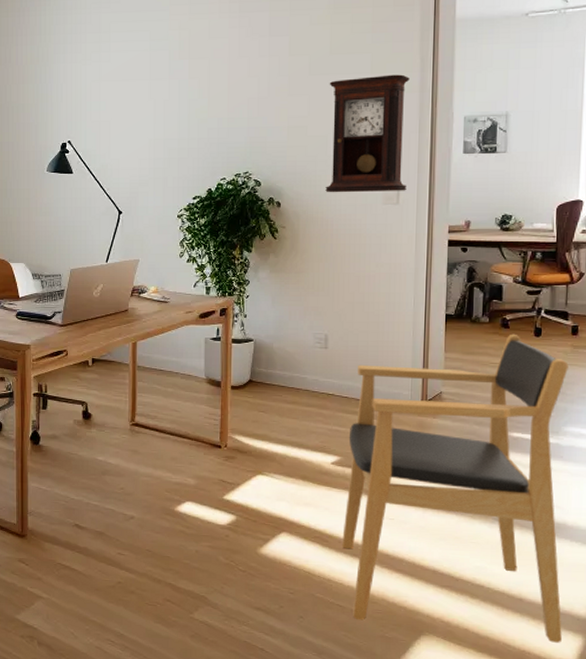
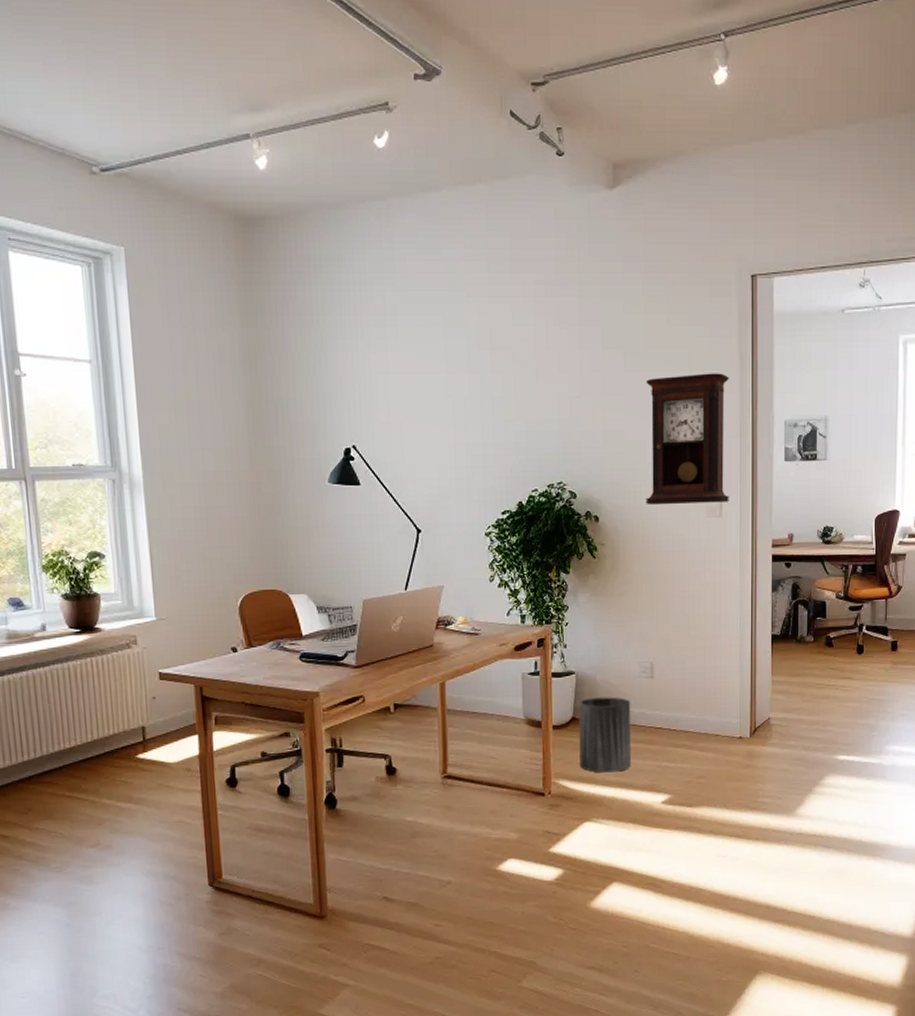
trash can: none [255,363,305,432] -> present [579,697,632,773]
armchair: present [342,334,569,643] -> none [675,652,889,967]

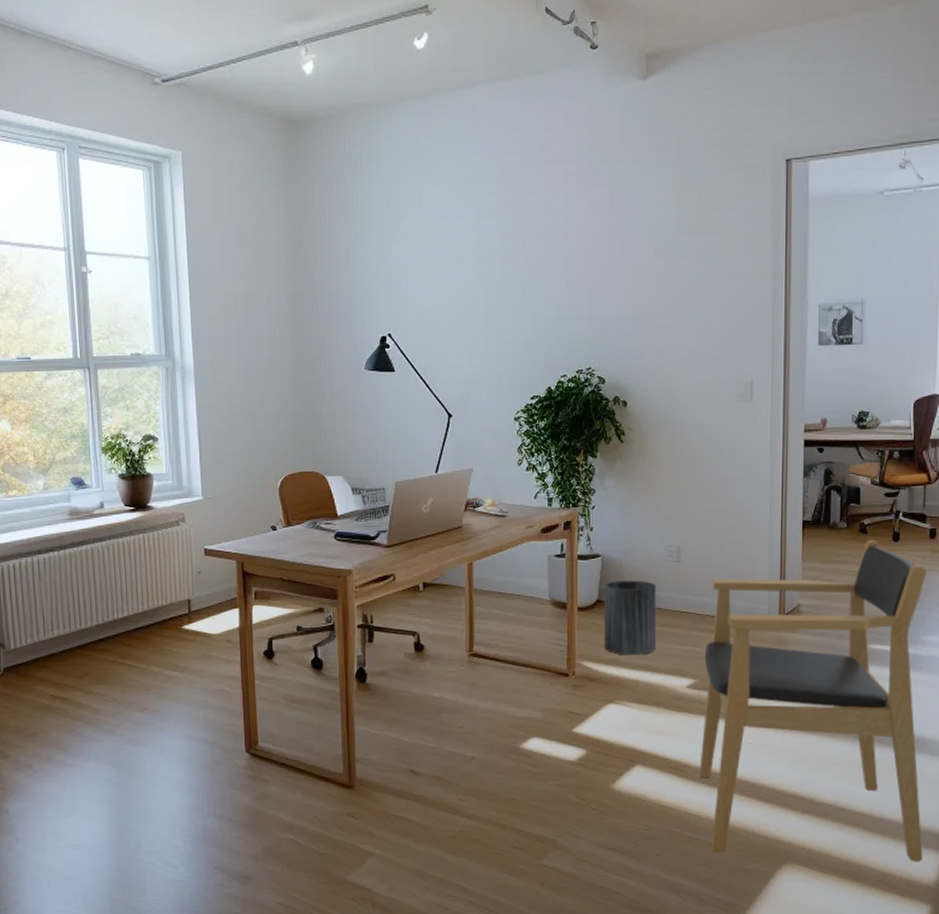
pendulum clock: present [646,373,729,505] -> none [675,258,762,390]
armchair: none [675,652,889,967] -> present [699,539,927,862]

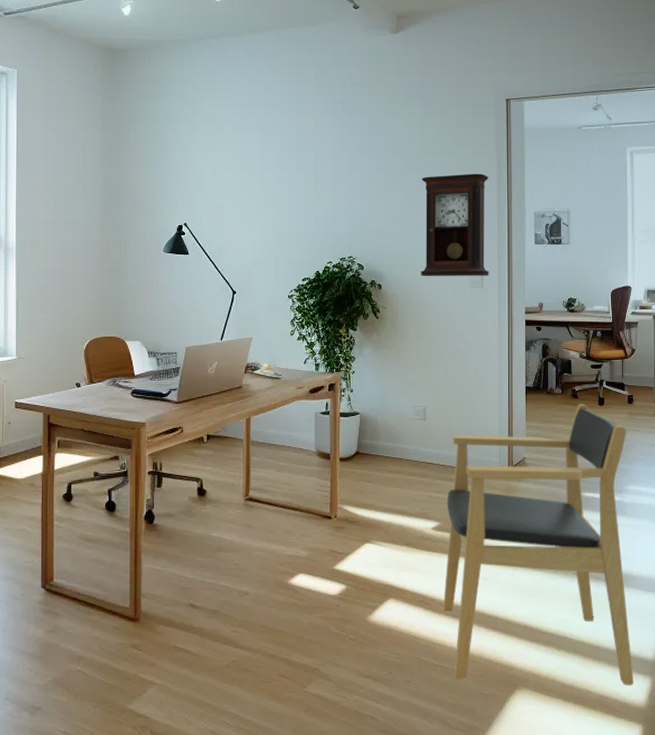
trash can: present [604,580,657,655] -> none [362,435,407,500]
pendulum clock: none [675,258,762,390] -> present [420,173,489,277]

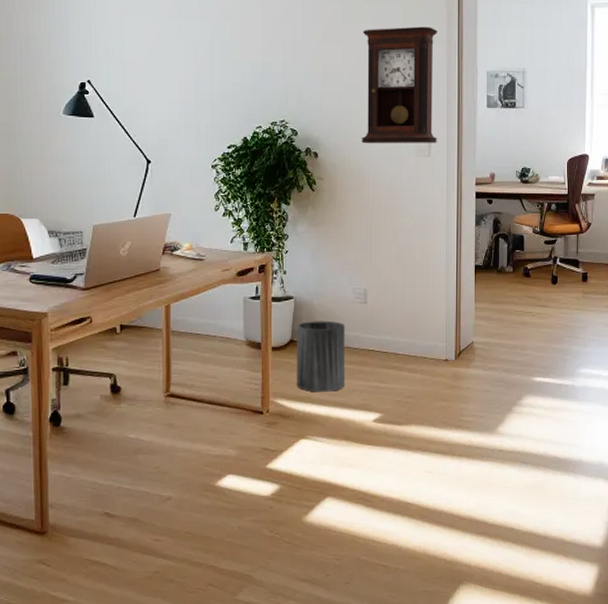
trash can: none [362,435,407,500] -> present [296,321,346,392]
armchair: present [443,403,633,686] -> none [385,282,581,578]

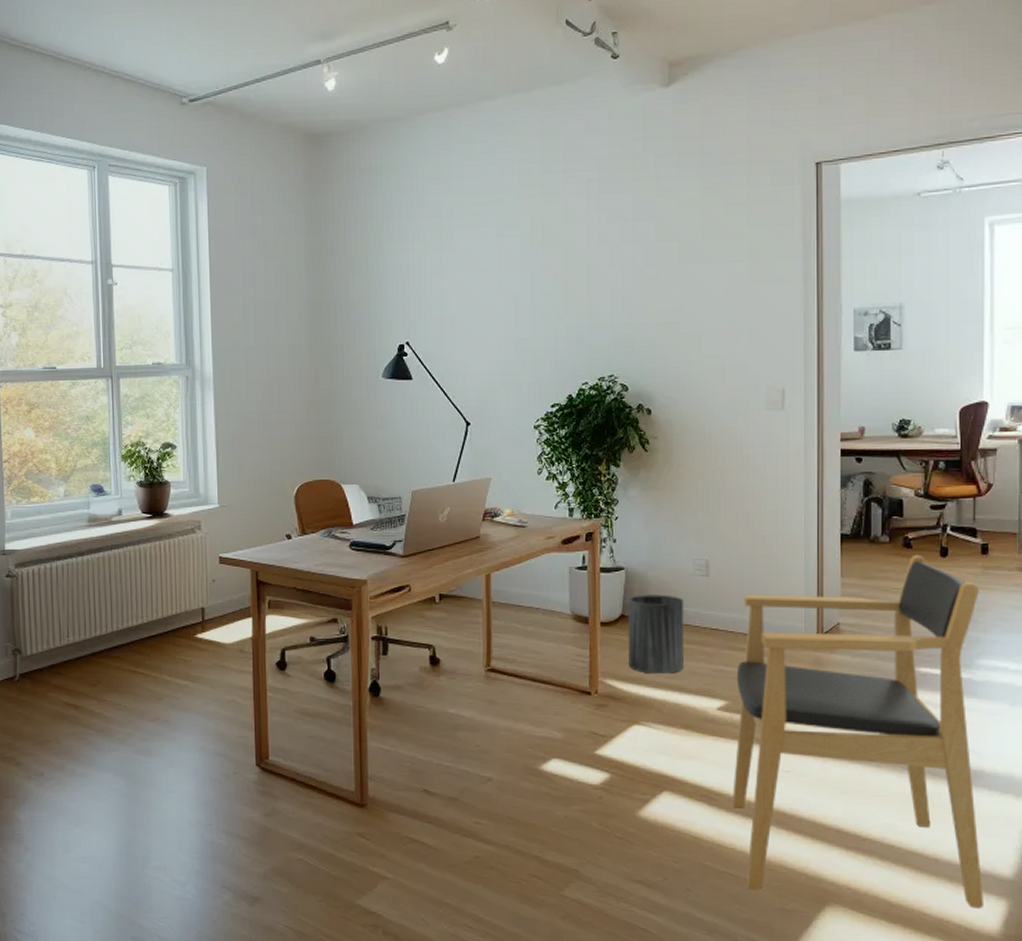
pendulum clock: present [361,26,438,144] -> none [701,262,792,398]
armchair: none [385,282,581,578] -> present [732,554,983,909]

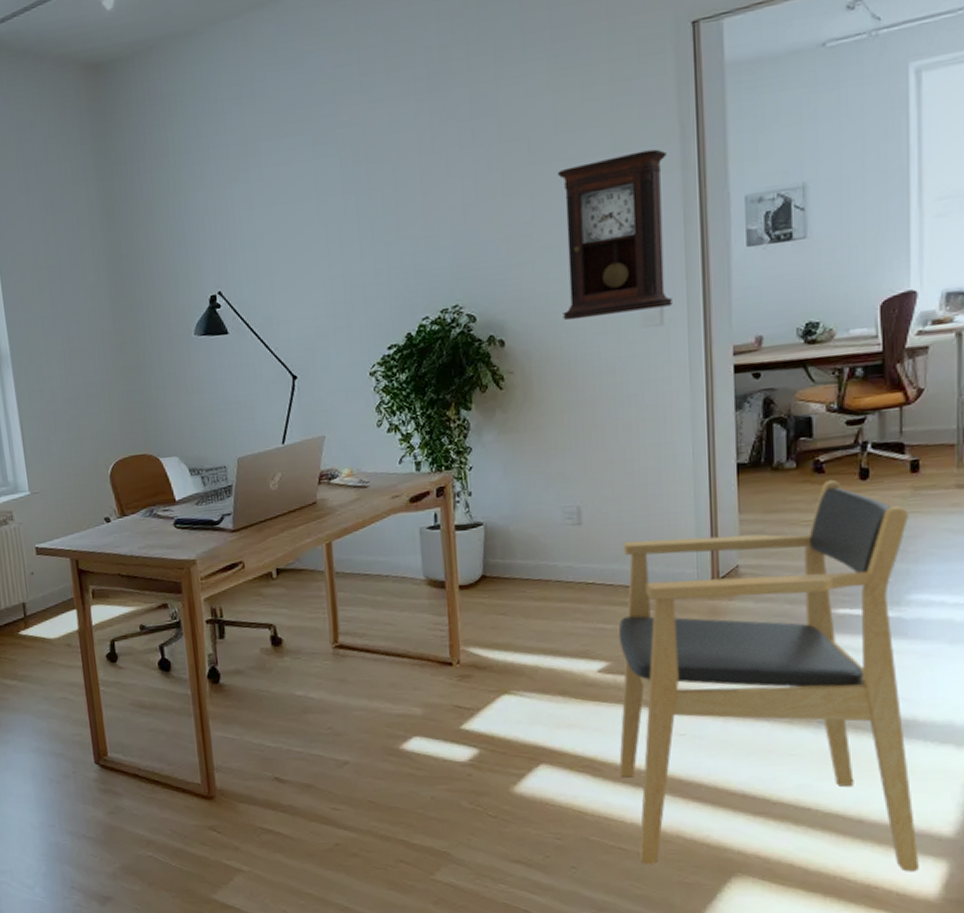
trash can: present [628,594,685,674] -> none [489,549,557,638]
pendulum clock: none [701,262,792,398] -> present [557,149,672,321]

